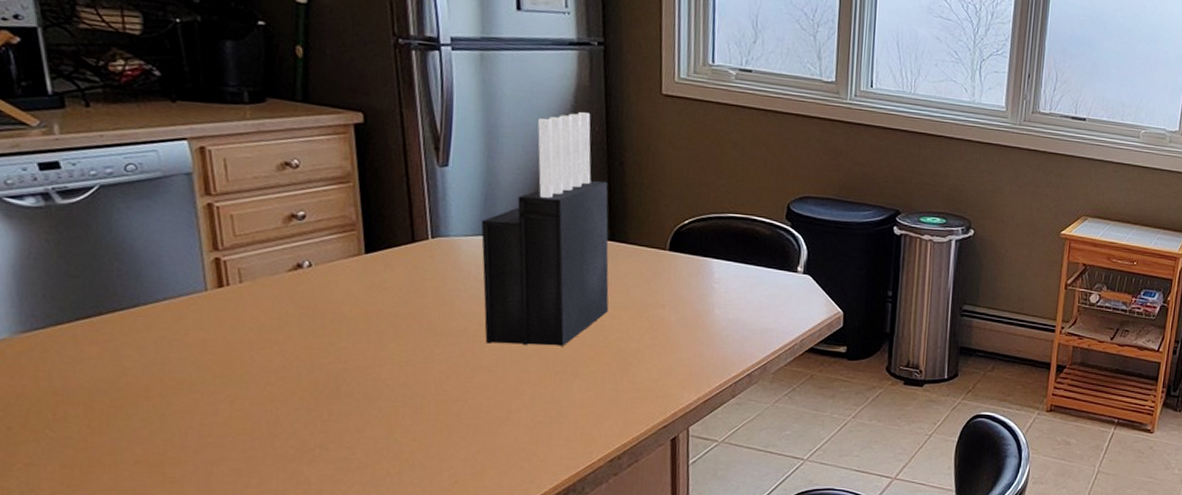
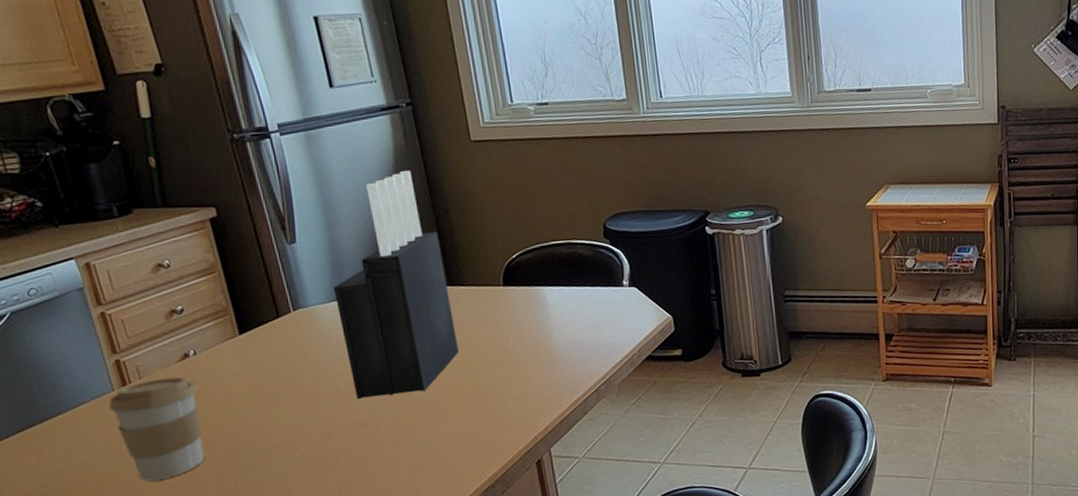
coffee cup: none [198,286,306,396] -> present [109,376,204,481]

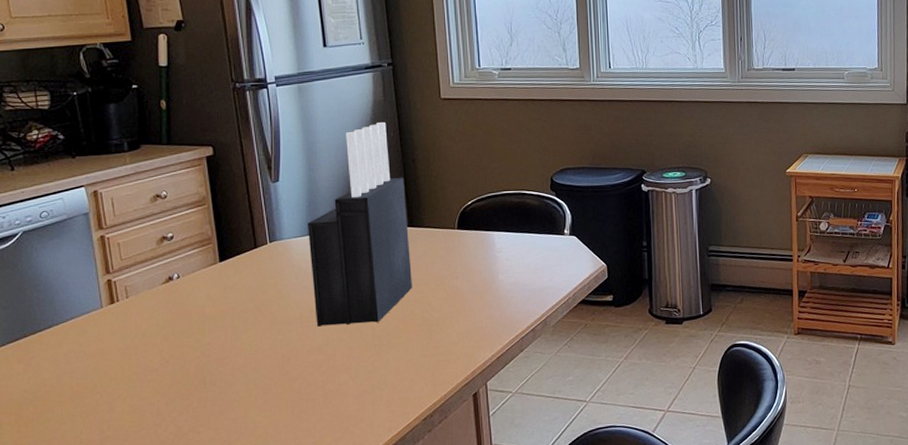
coffee cup: present [109,376,204,481] -> none [96,297,177,394]

